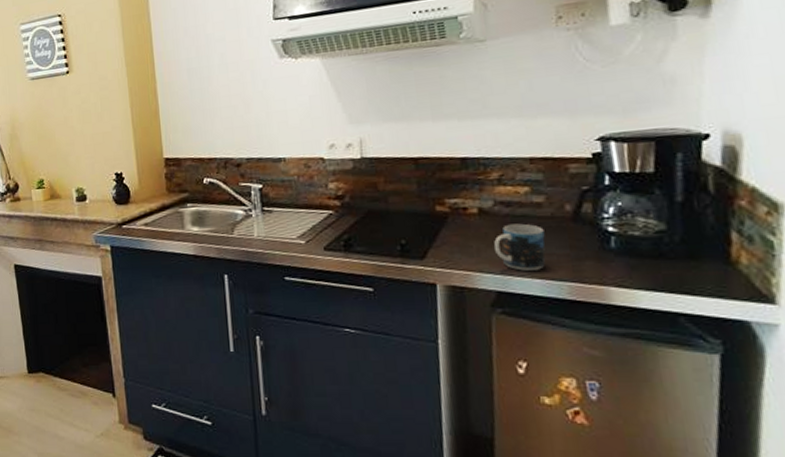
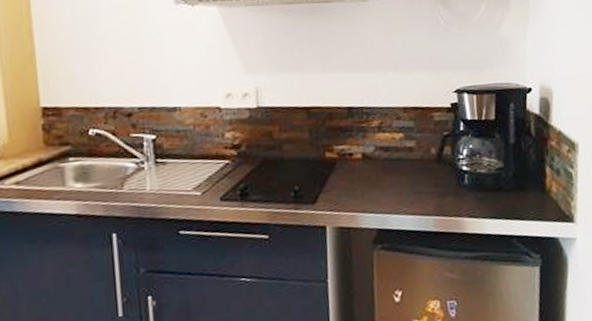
mug: present [494,223,546,271] -> none [375,166,416,209]

